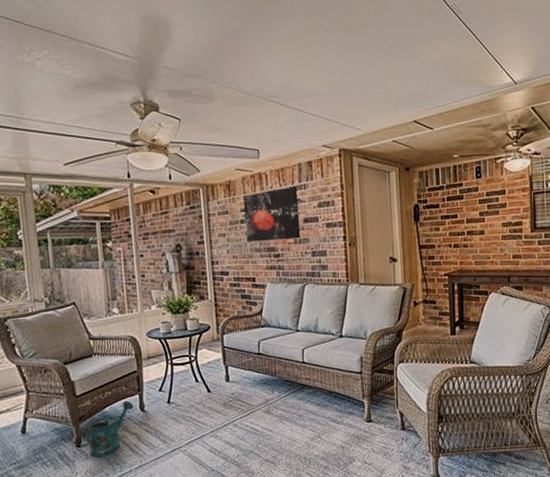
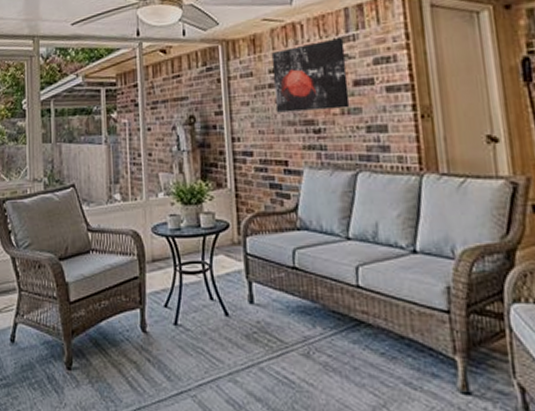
watering can: present [84,400,133,457] -> none [76,315,133,387]

